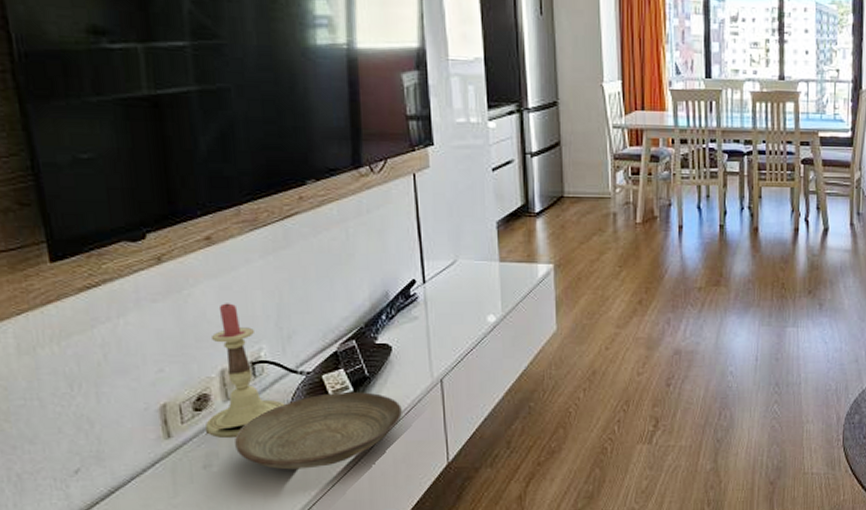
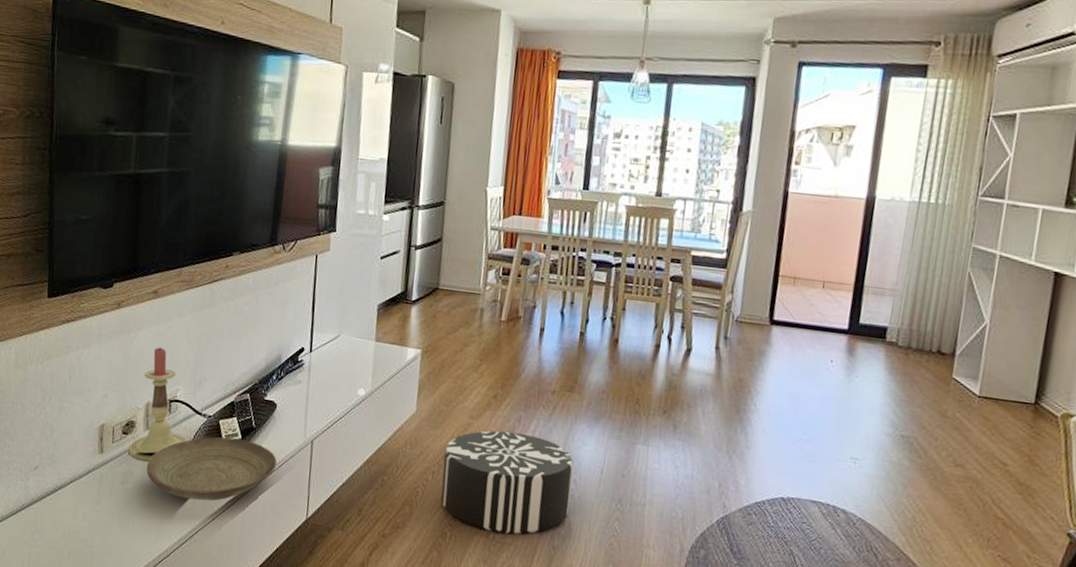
pouf: none [593,335,730,437] -> present [441,430,574,534]

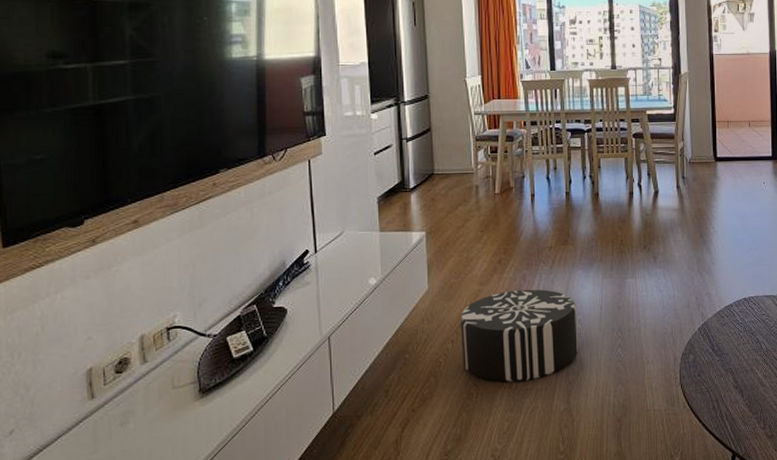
candlestick: present [128,347,189,463] -> none [125,276,194,398]
decorative bowl: present [146,436,277,501] -> none [149,350,294,424]

